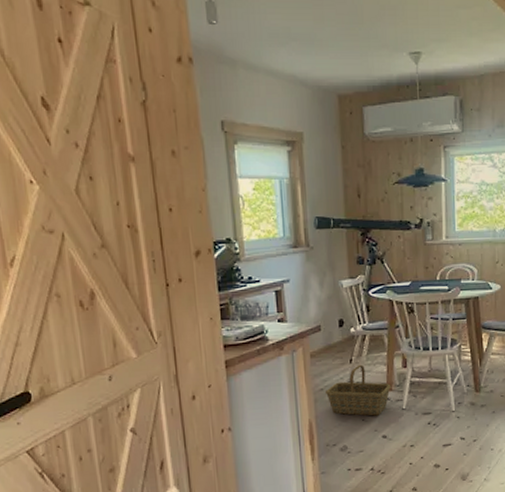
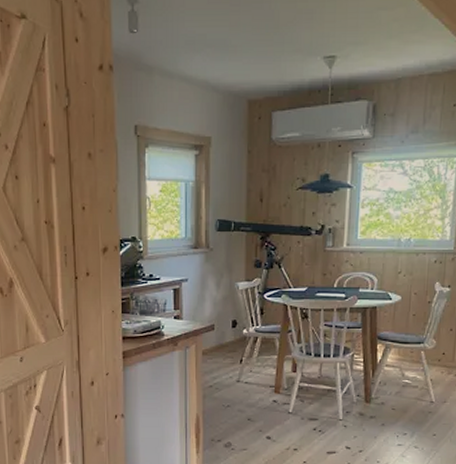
basket: present [325,364,391,416] -> none [213,365,279,417]

